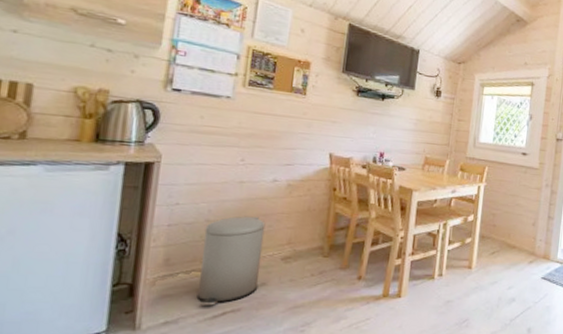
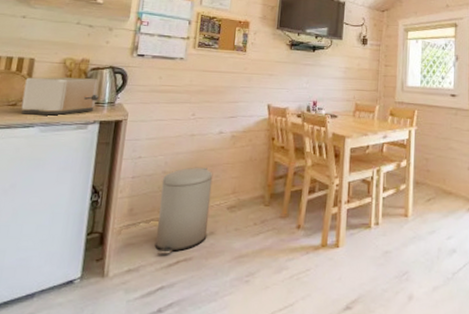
toaster: none [17,105,124,154] -> present [21,76,100,116]

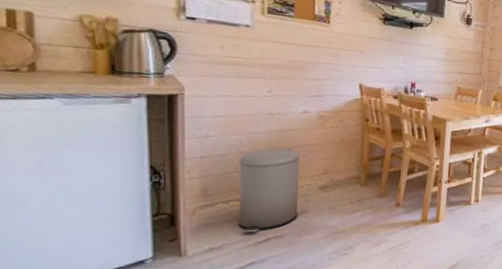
toaster: present [21,76,100,116] -> none [25,36,141,87]

